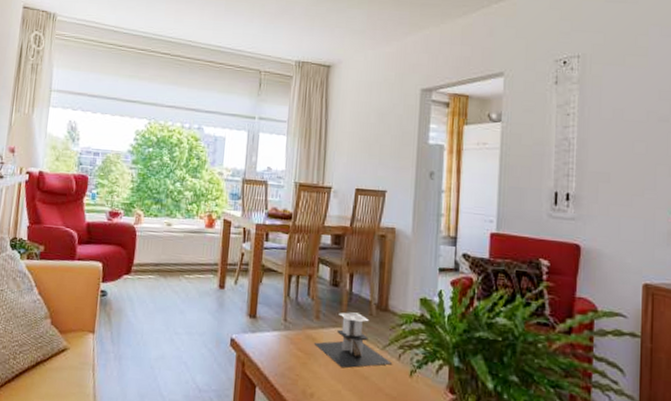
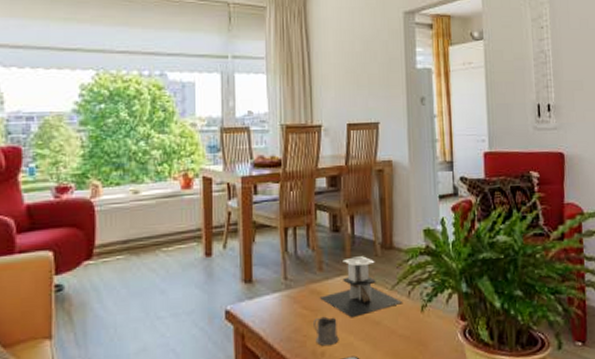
tea glass holder: none [306,361,328,389] -> present [313,316,339,346]

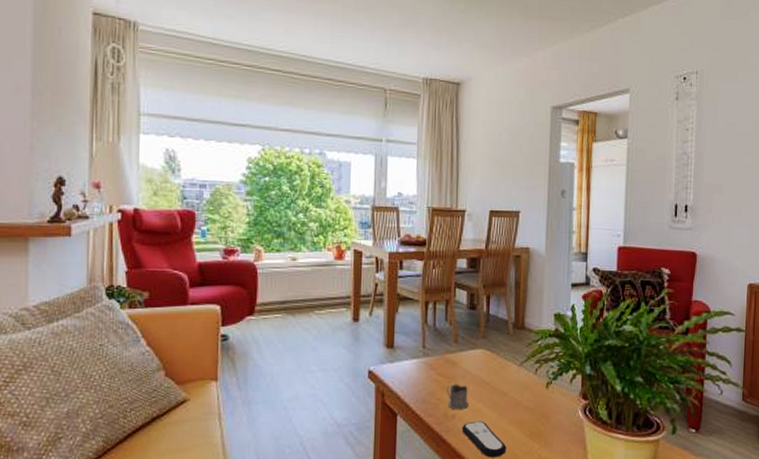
architectural model: present [320,256,402,318] -> none [454,333,529,388]

